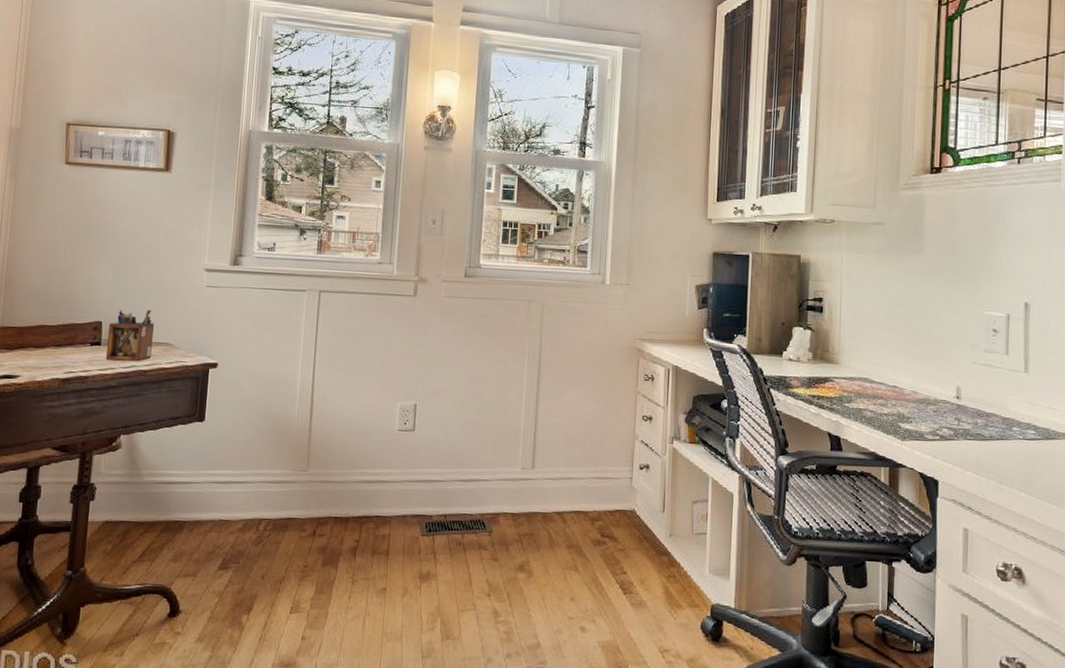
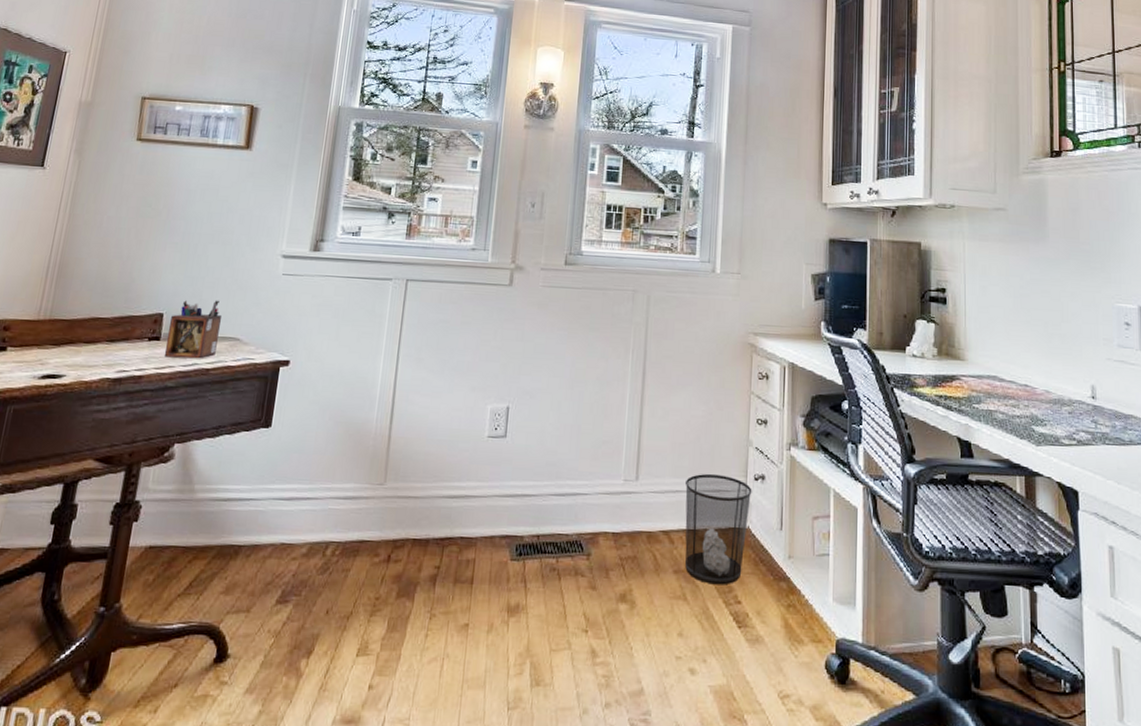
waste bin: none [576,463,638,559] -> present [684,473,752,585]

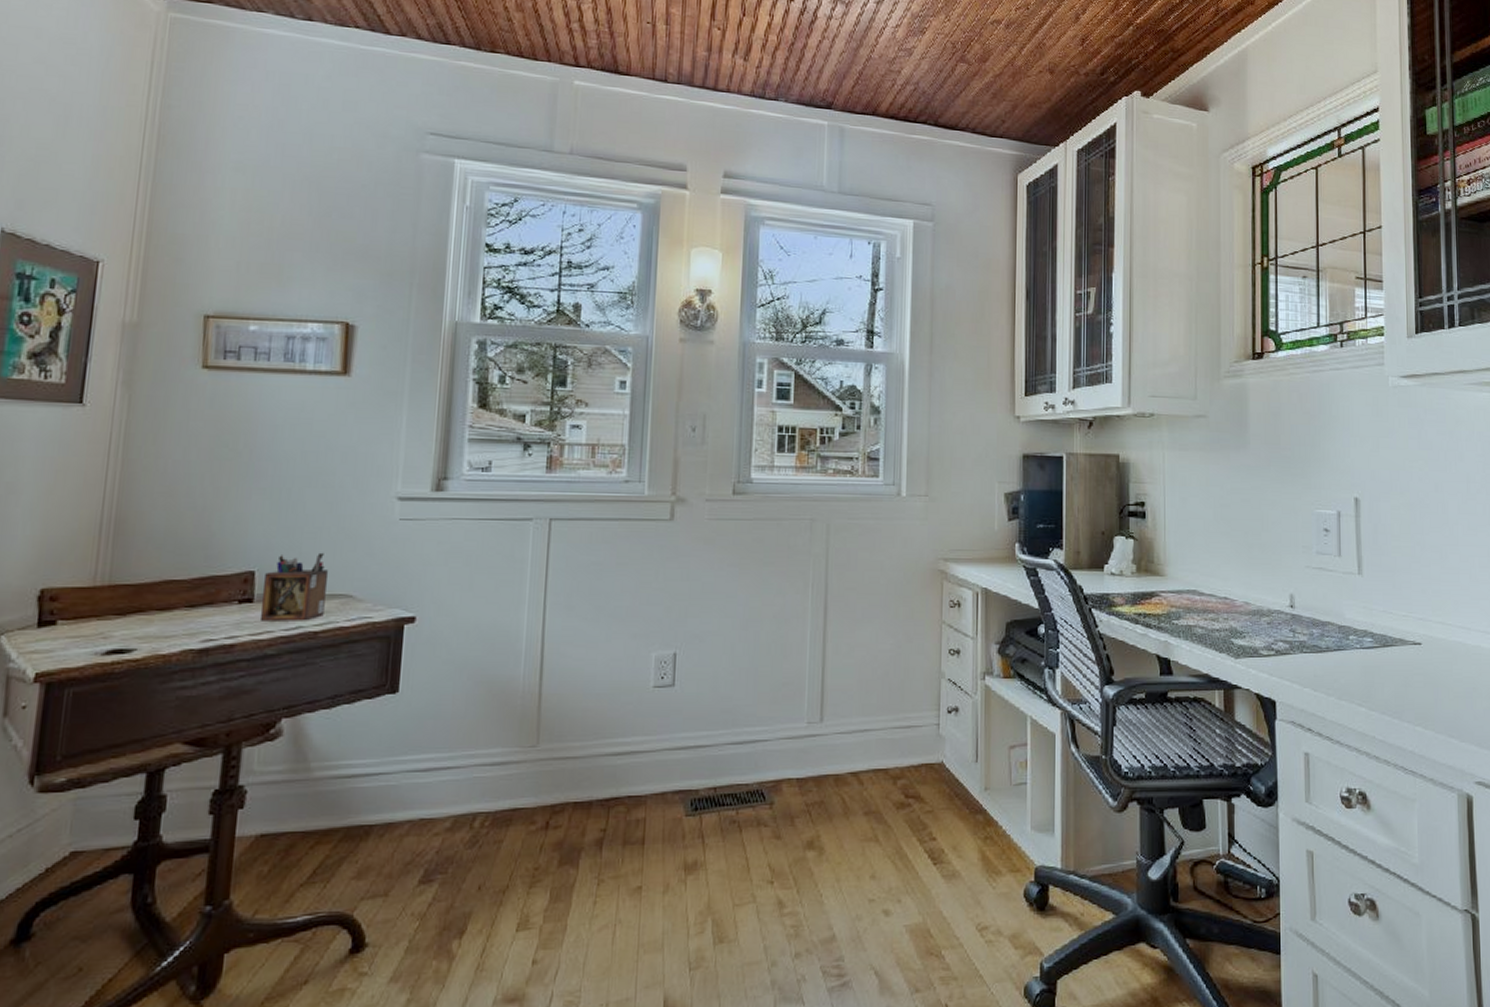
waste bin: present [684,473,752,585] -> none [874,709,946,824]

